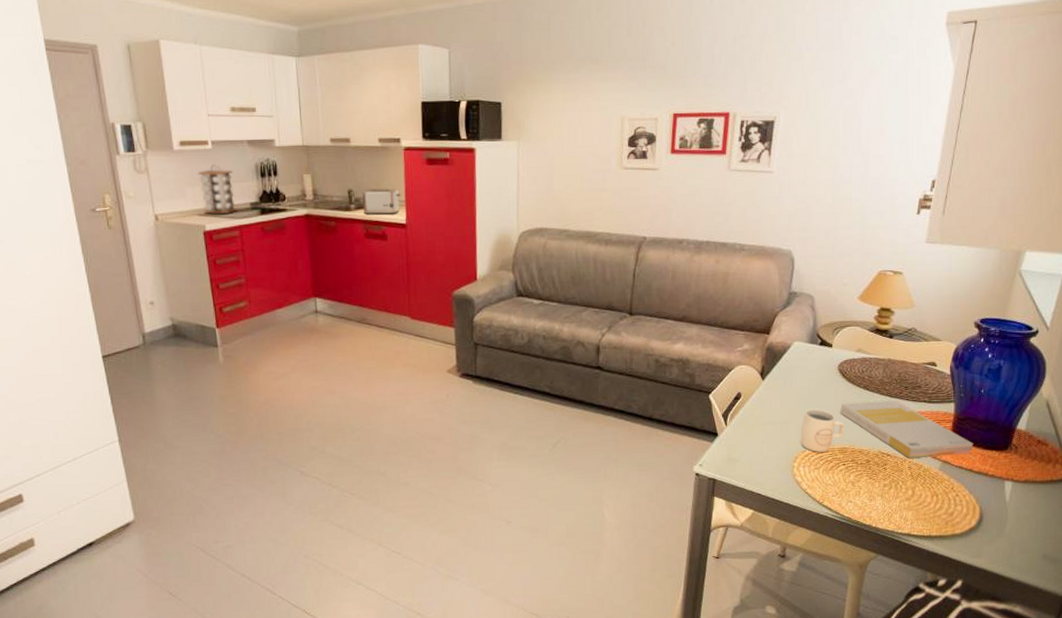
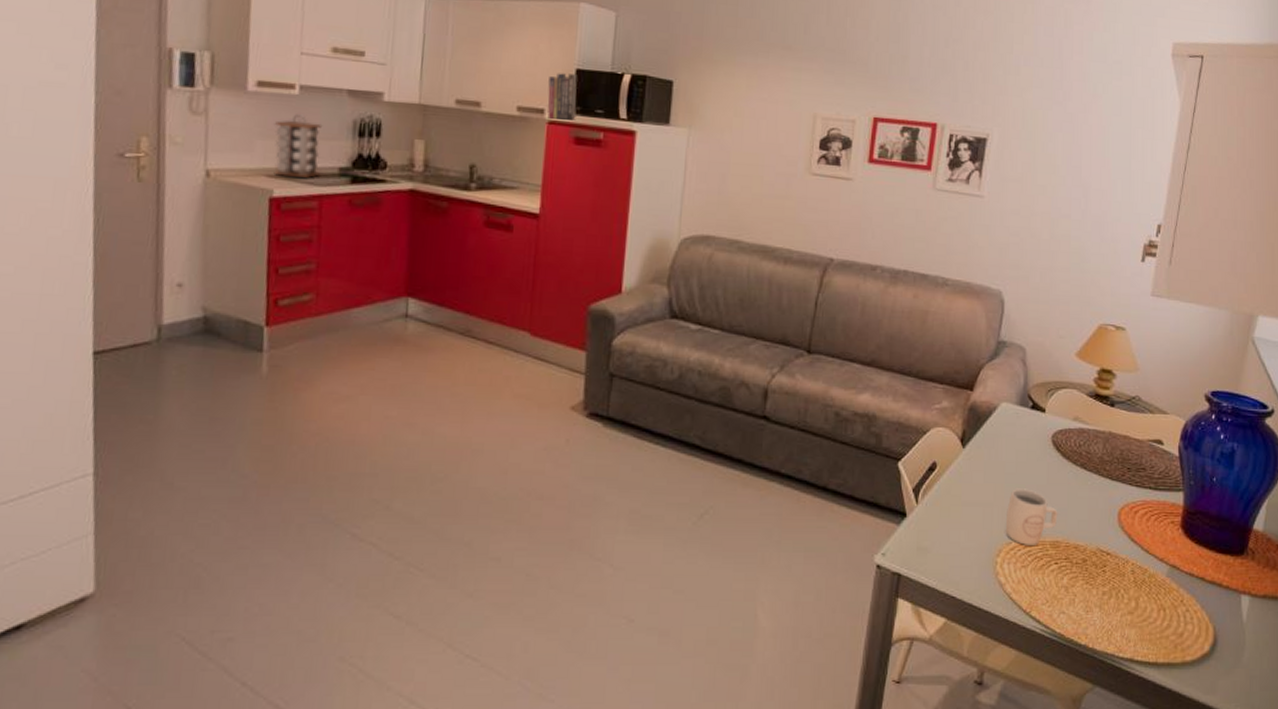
toaster: present [363,188,401,216] -> none [487,166,537,202]
books: none [401,106,426,146] -> present [547,73,578,120]
book: present [840,400,974,459] -> none [1053,484,1206,560]

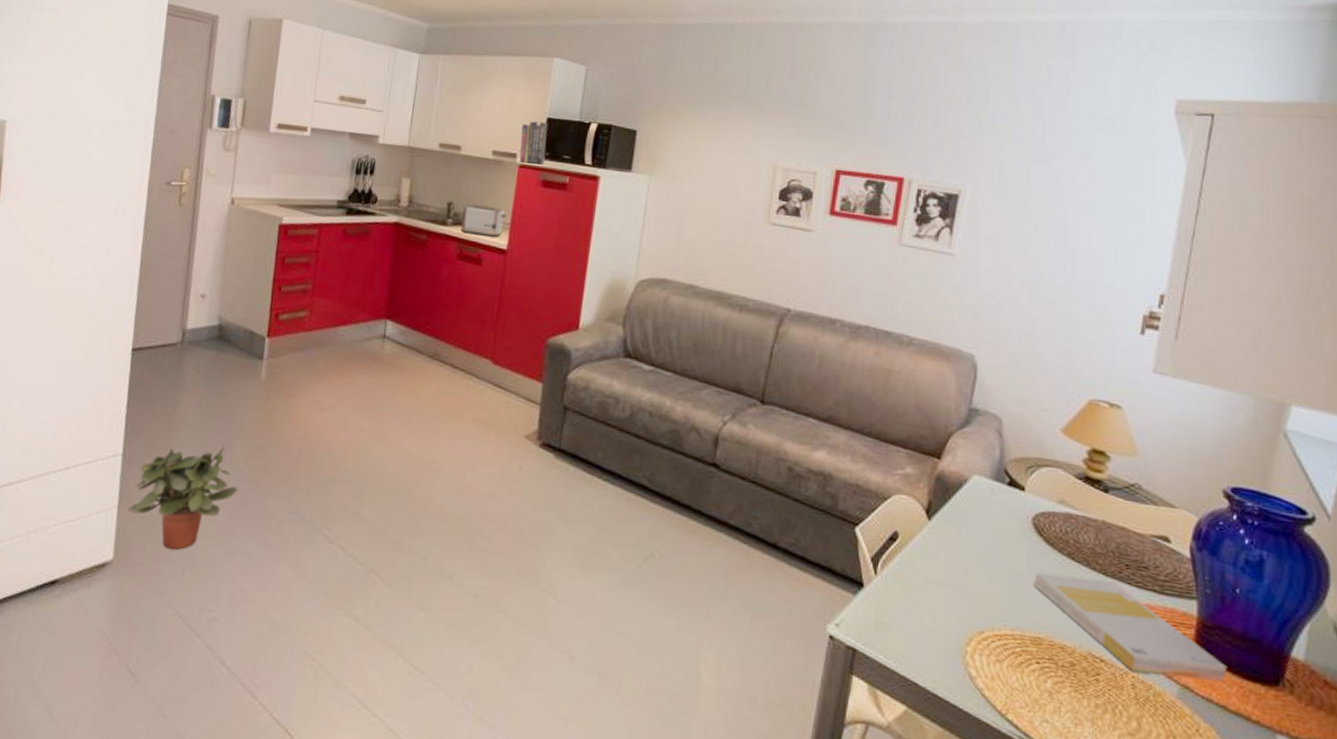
potted plant: none [107,452,246,571] -> present [127,446,239,550]
spice rack: present [274,114,323,178] -> none [284,153,327,209]
toaster: none [487,166,537,202] -> present [461,204,507,238]
mug: present [1005,488,1058,547] -> none [976,572,1040,640]
book: none [1053,484,1206,560] -> present [1034,573,1227,682]

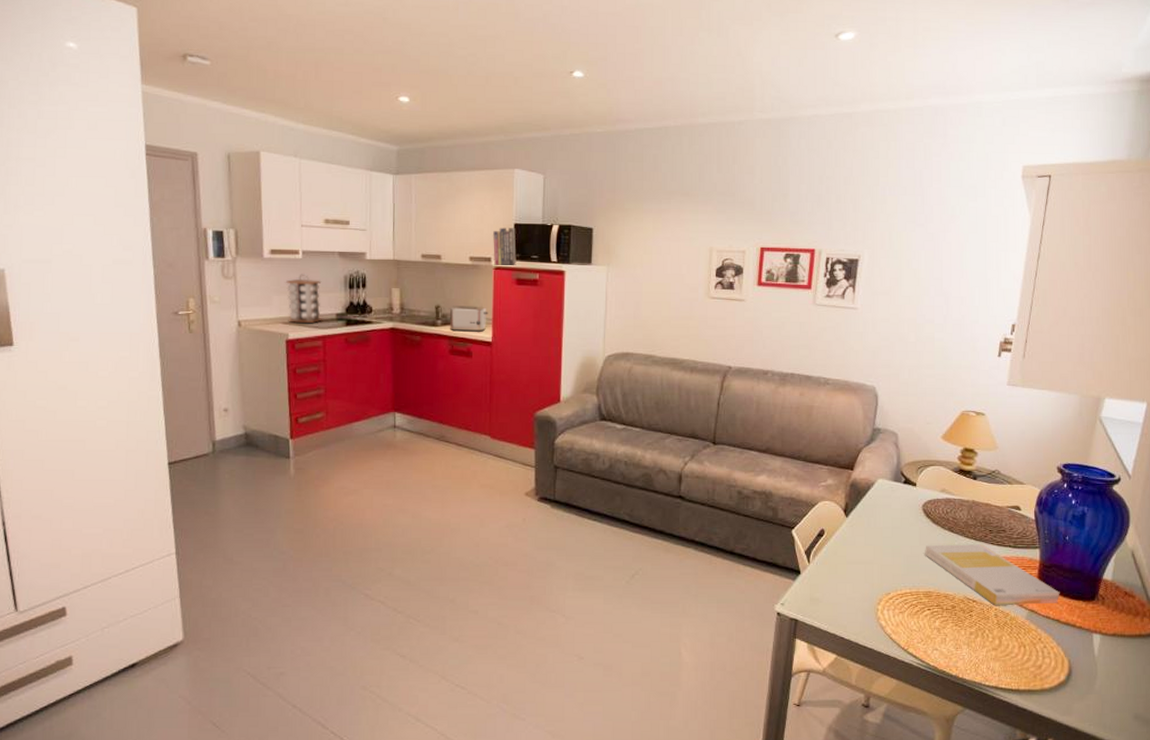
potted plant: present [127,446,239,550] -> none [189,535,285,624]
spice rack: none [284,153,327,209] -> present [286,274,322,324]

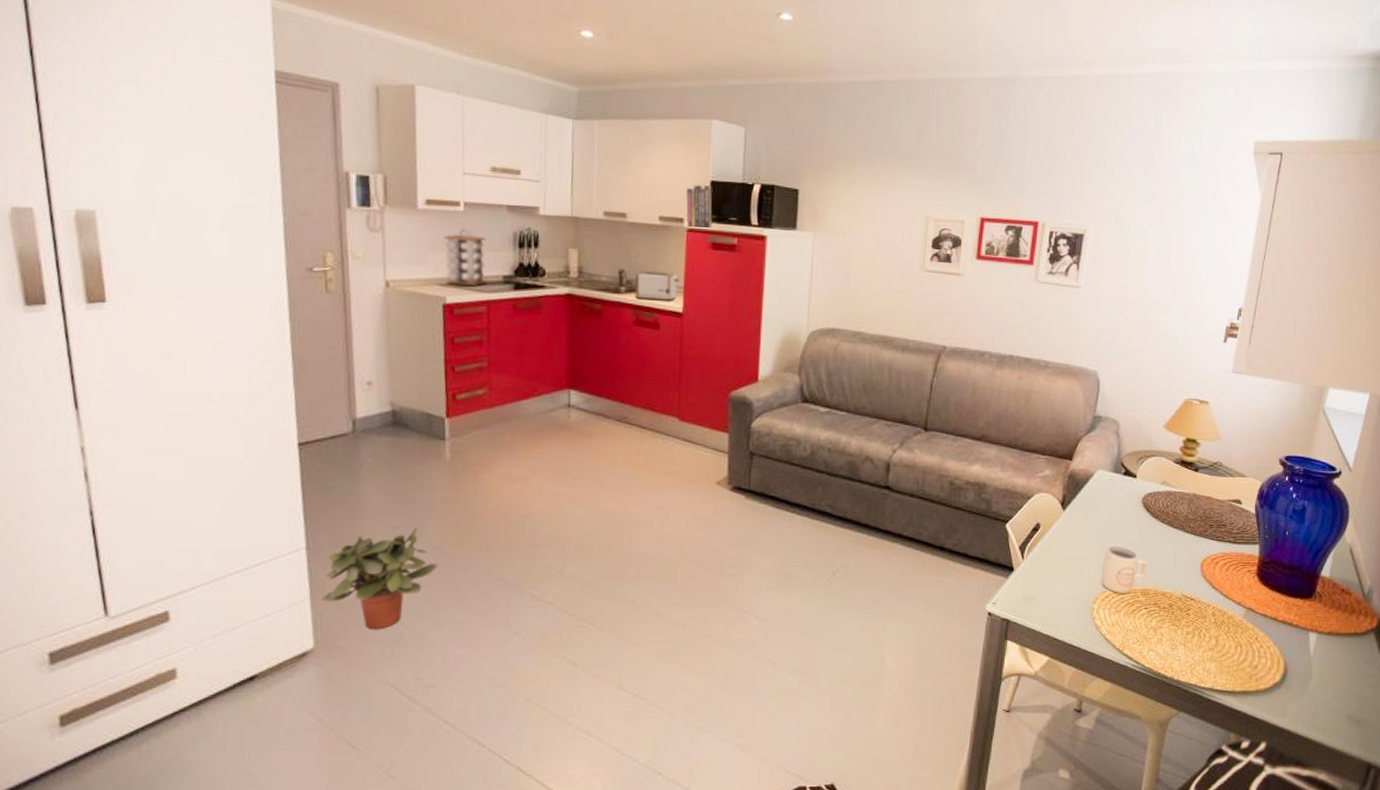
potted plant: none [189,535,285,624] -> present [322,527,438,629]
mug: none [884,549,930,596] -> present [1101,545,1148,594]
book: present [925,544,1060,606] -> none [1143,539,1278,604]

